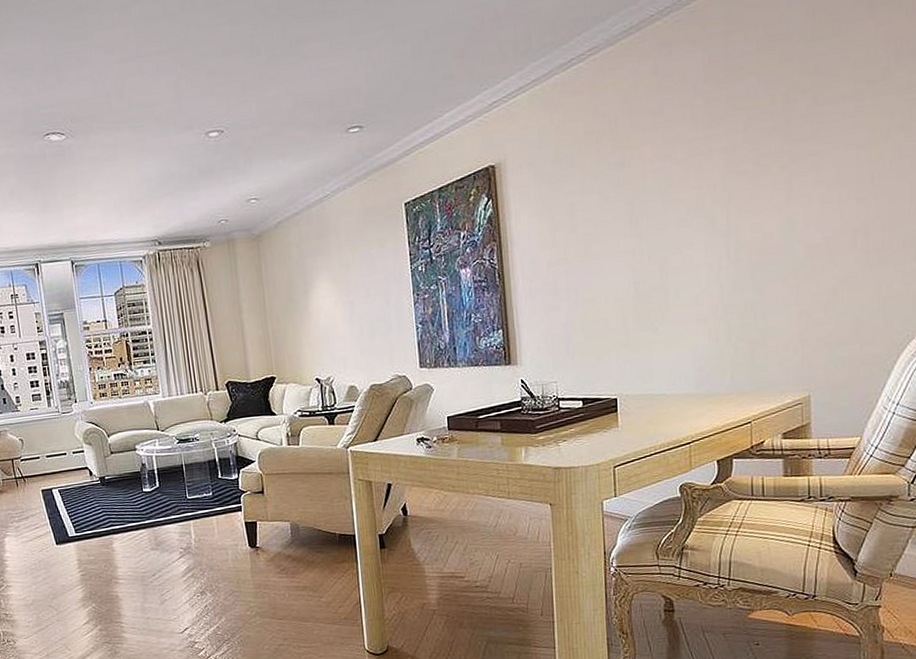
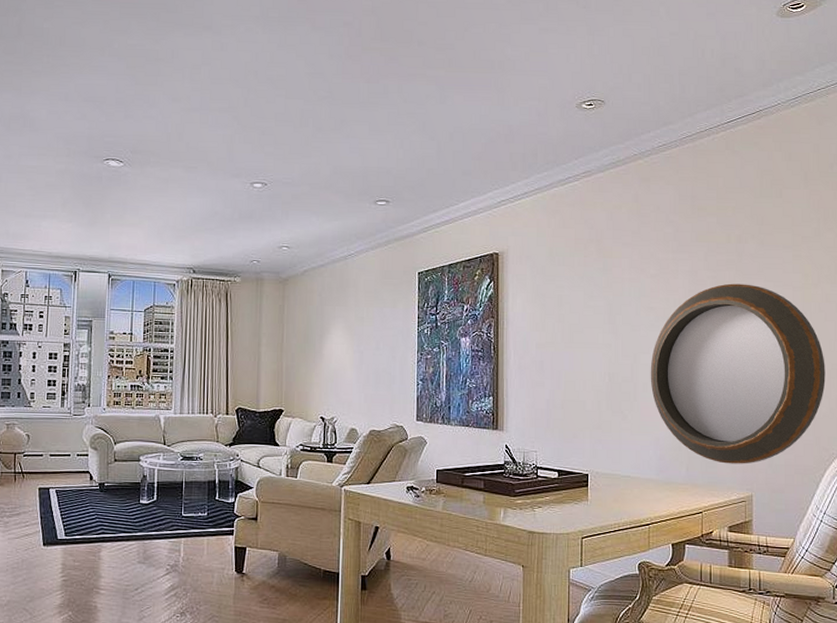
home mirror: none [682,151,898,366] -> present [650,283,826,464]

